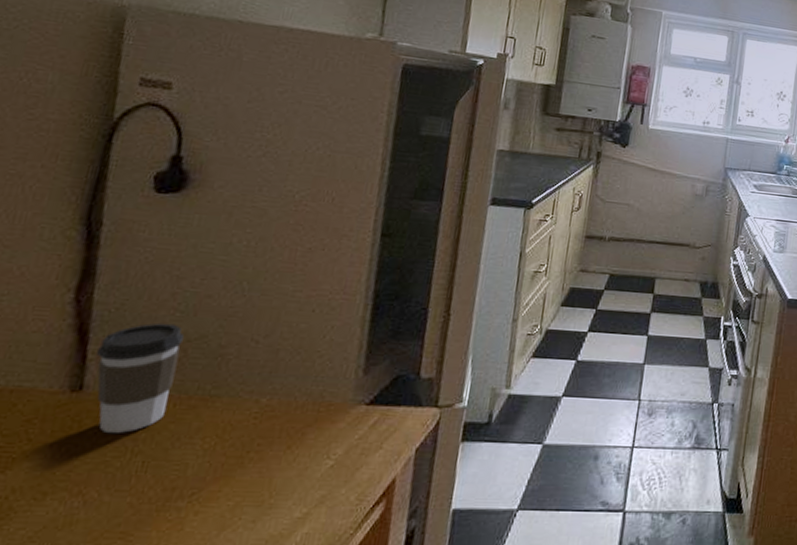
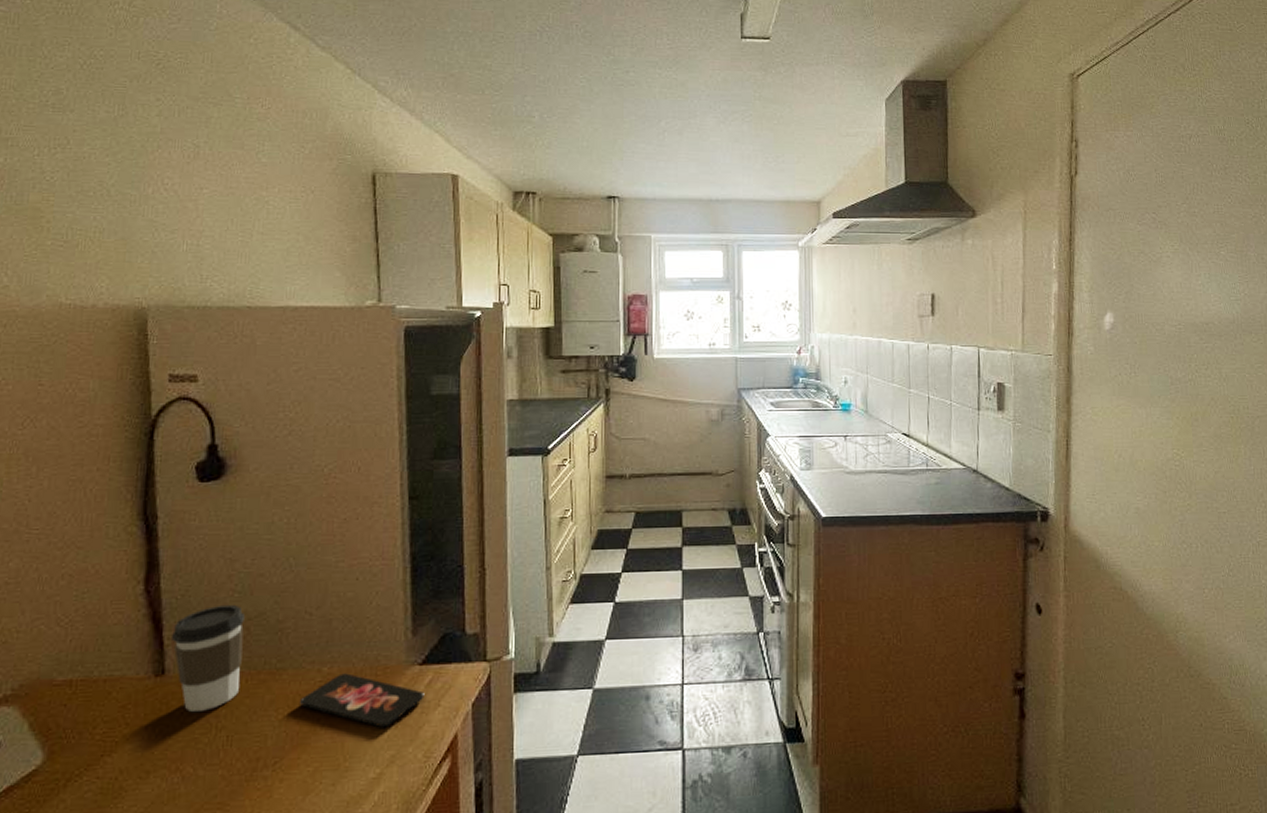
smartphone: none [230,406,368,467] -> present [300,673,425,728]

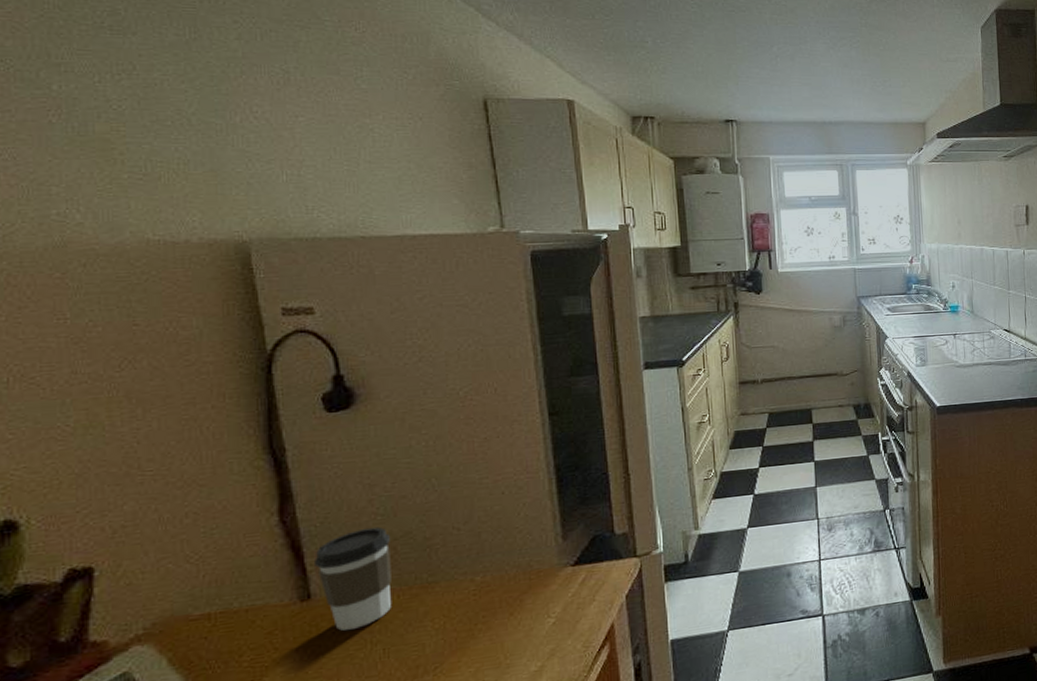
smartphone: present [300,673,425,728] -> none [456,580,579,626]

